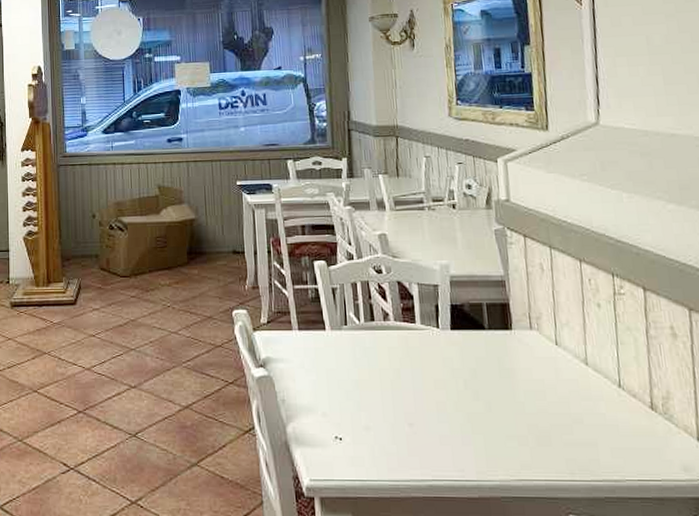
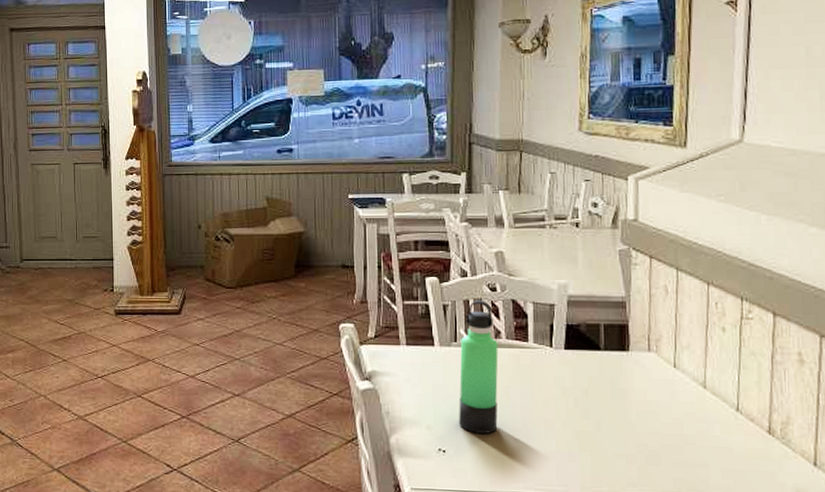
thermos bottle: none [350,282,392,419] -> present [459,299,499,434]

